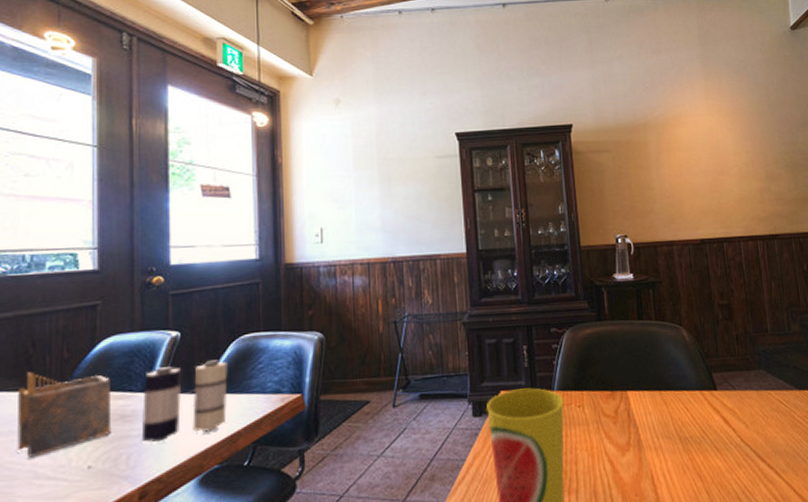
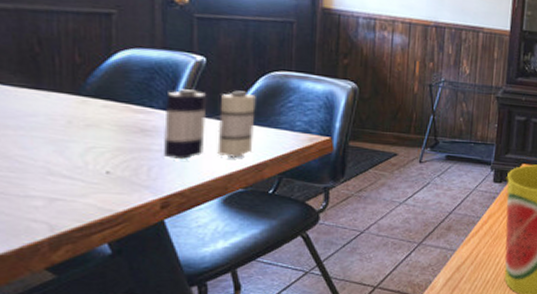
napkin holder: present [17,372,112,458] -> none [25,70,131,155]

